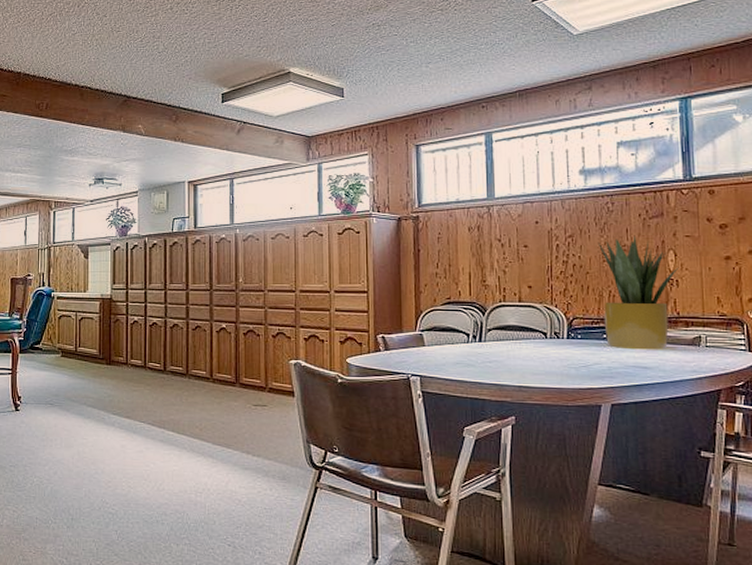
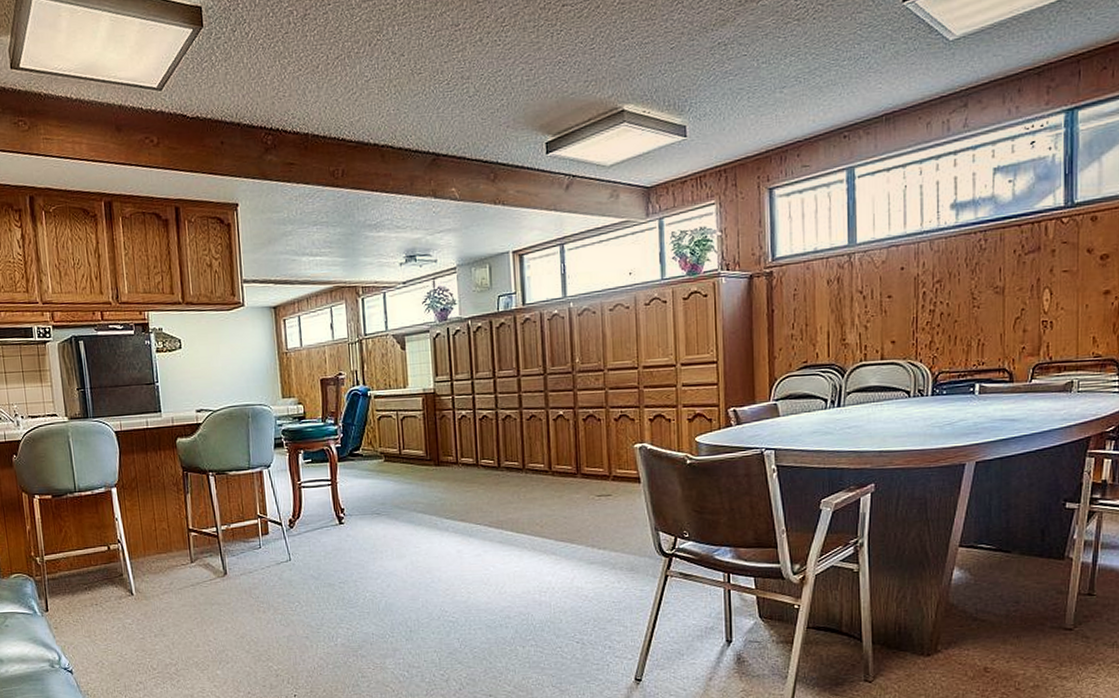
planter: present [597,235,679,350] -> none [967,274,1055,402]

